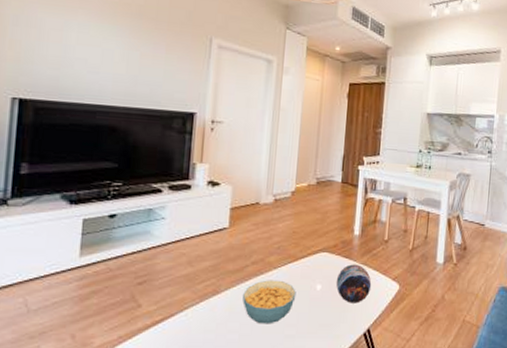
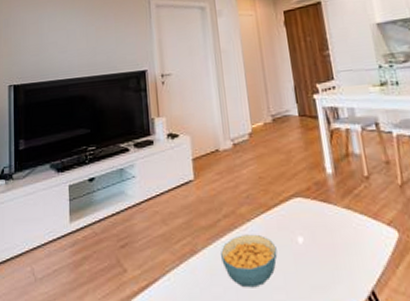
decorative orb: present [336,264,372,304] -> none [319,209,364,258]

